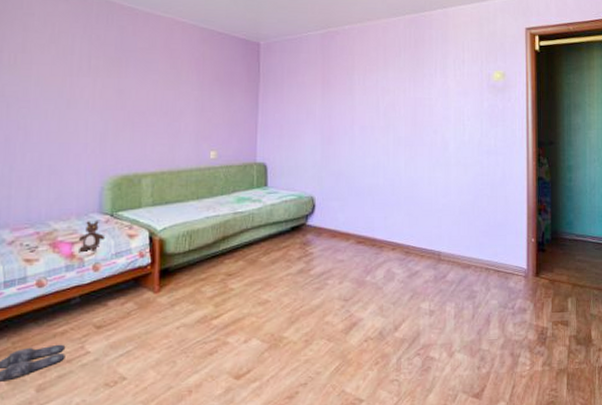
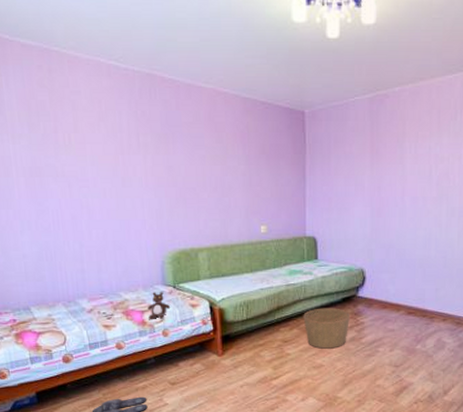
basket: none [250,237,300,282] -> present [303,308,351,349]

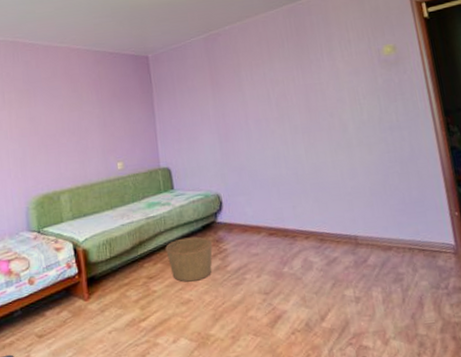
stuffed animal: present [147,292,171,320] -> none [13,238,36,269]

